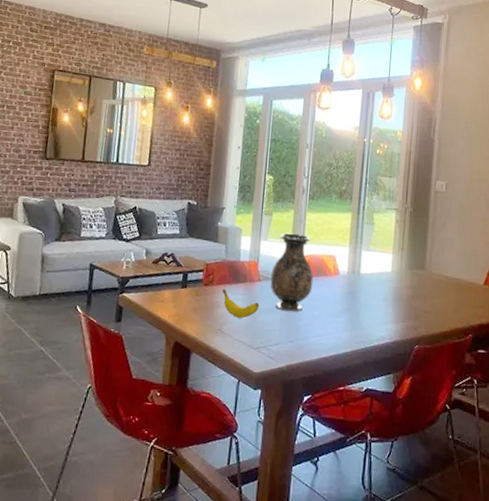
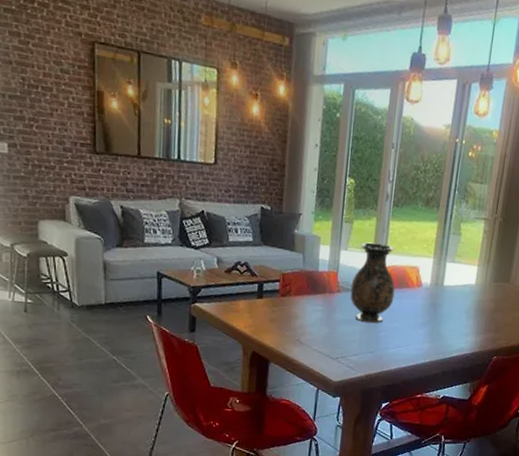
banana: present [222,288,259,318] -> none [300,299,339,329]

